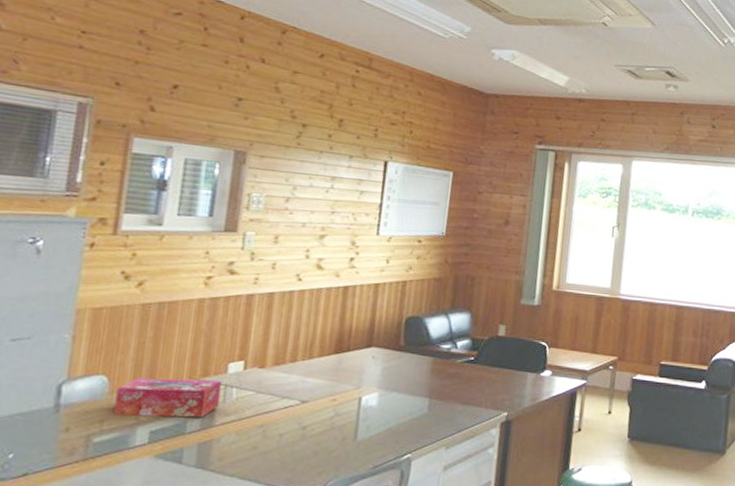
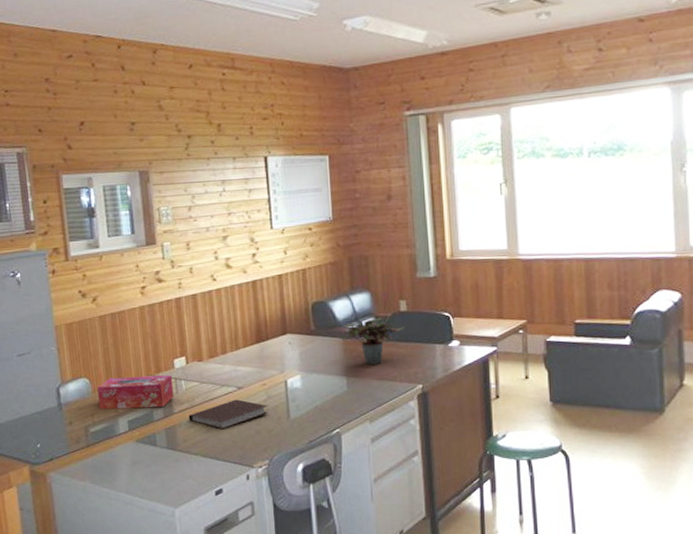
notebook: none [232,414,334,448] -> present [188,399,269,430]
potted plant: none [428,339,500,388] -> present [338,317,404,364]

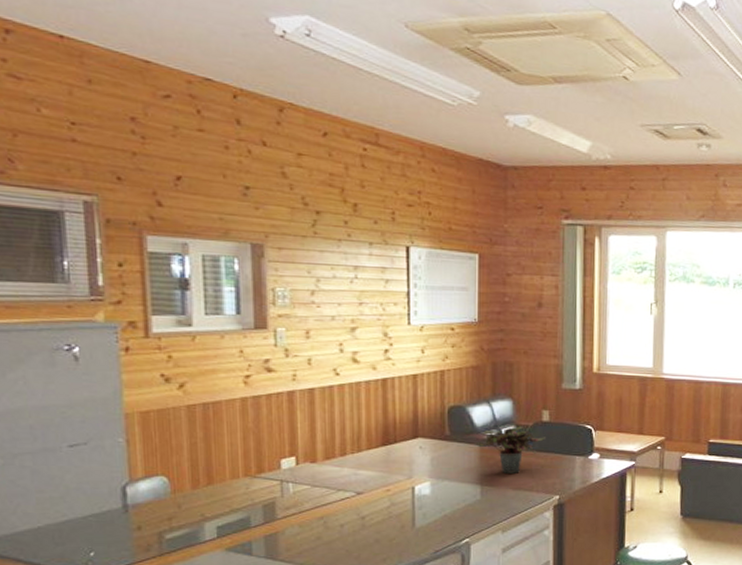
tissue box: present [97,375,174,410] -> none [179,476,278,513]
notebook: present [188,399,269,430] -> none [295,505,391,538]

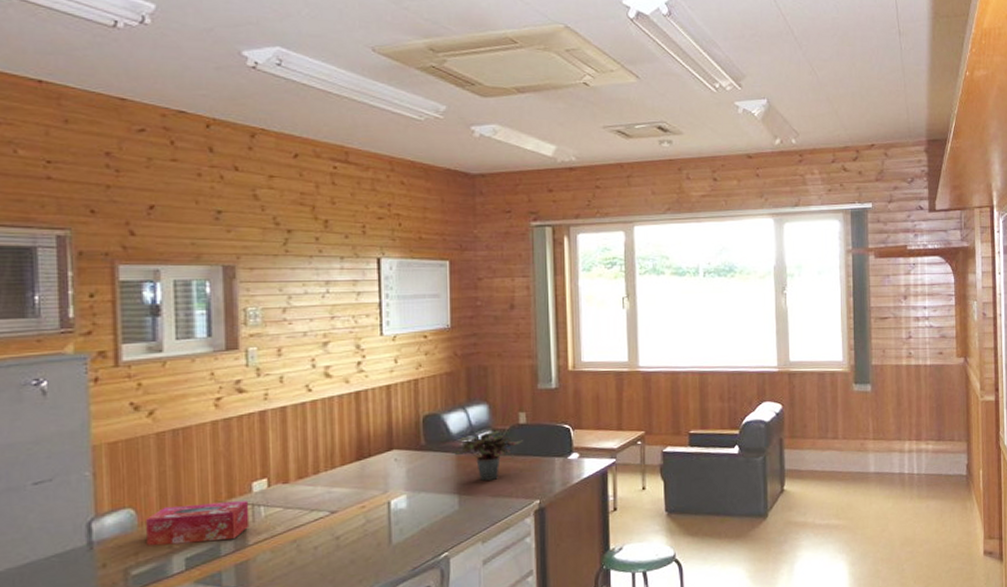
tissue box: none [179,476,278,513] -> present [146,501,250,546]

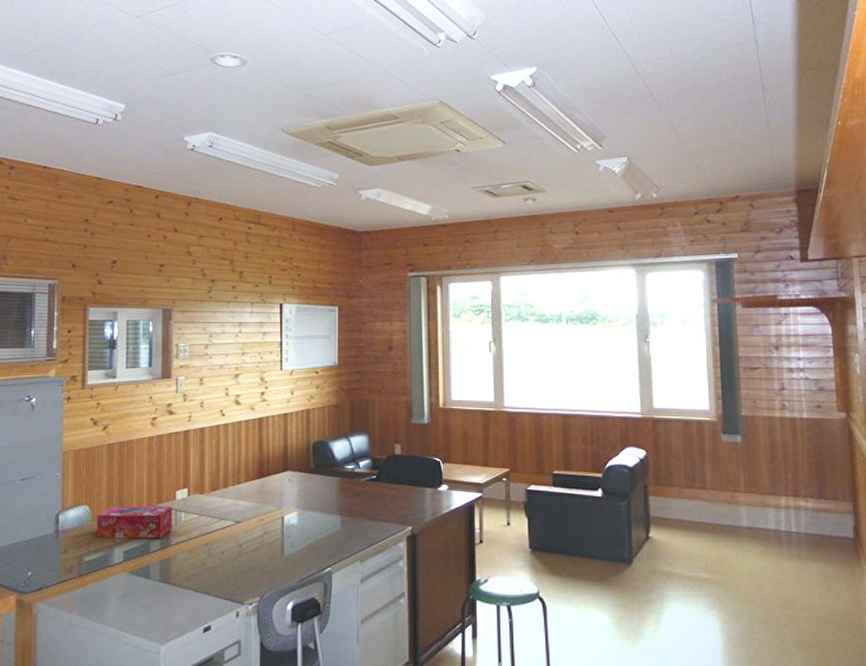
potted plant: present [451,430,523,481] -> none [336,459,398,504]

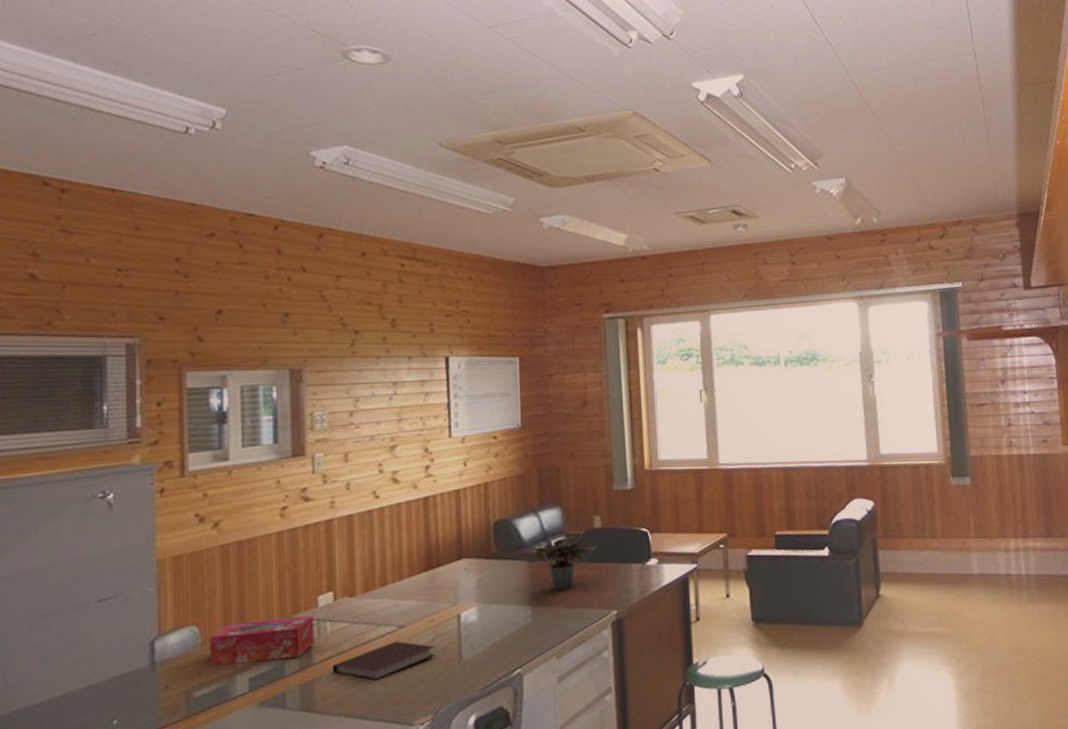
notebook: none [184,534,264,564] -> present [332,641,436,681]
potted plant: none [336,459,398,504] -> present [523,535,598,590]

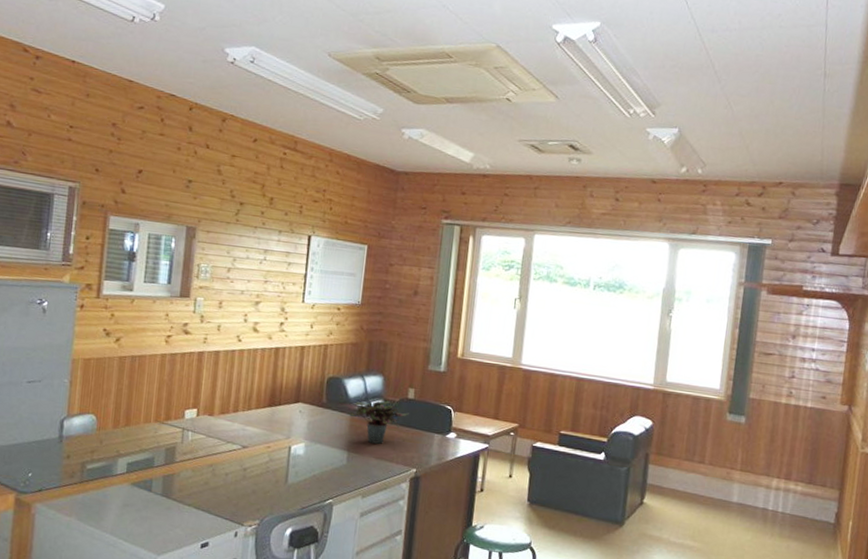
tissue box: present [210,616,315,666] -> none [101,418,181,455]
notebook: present [332,641,436,681] -> none [188,457,268,485]

